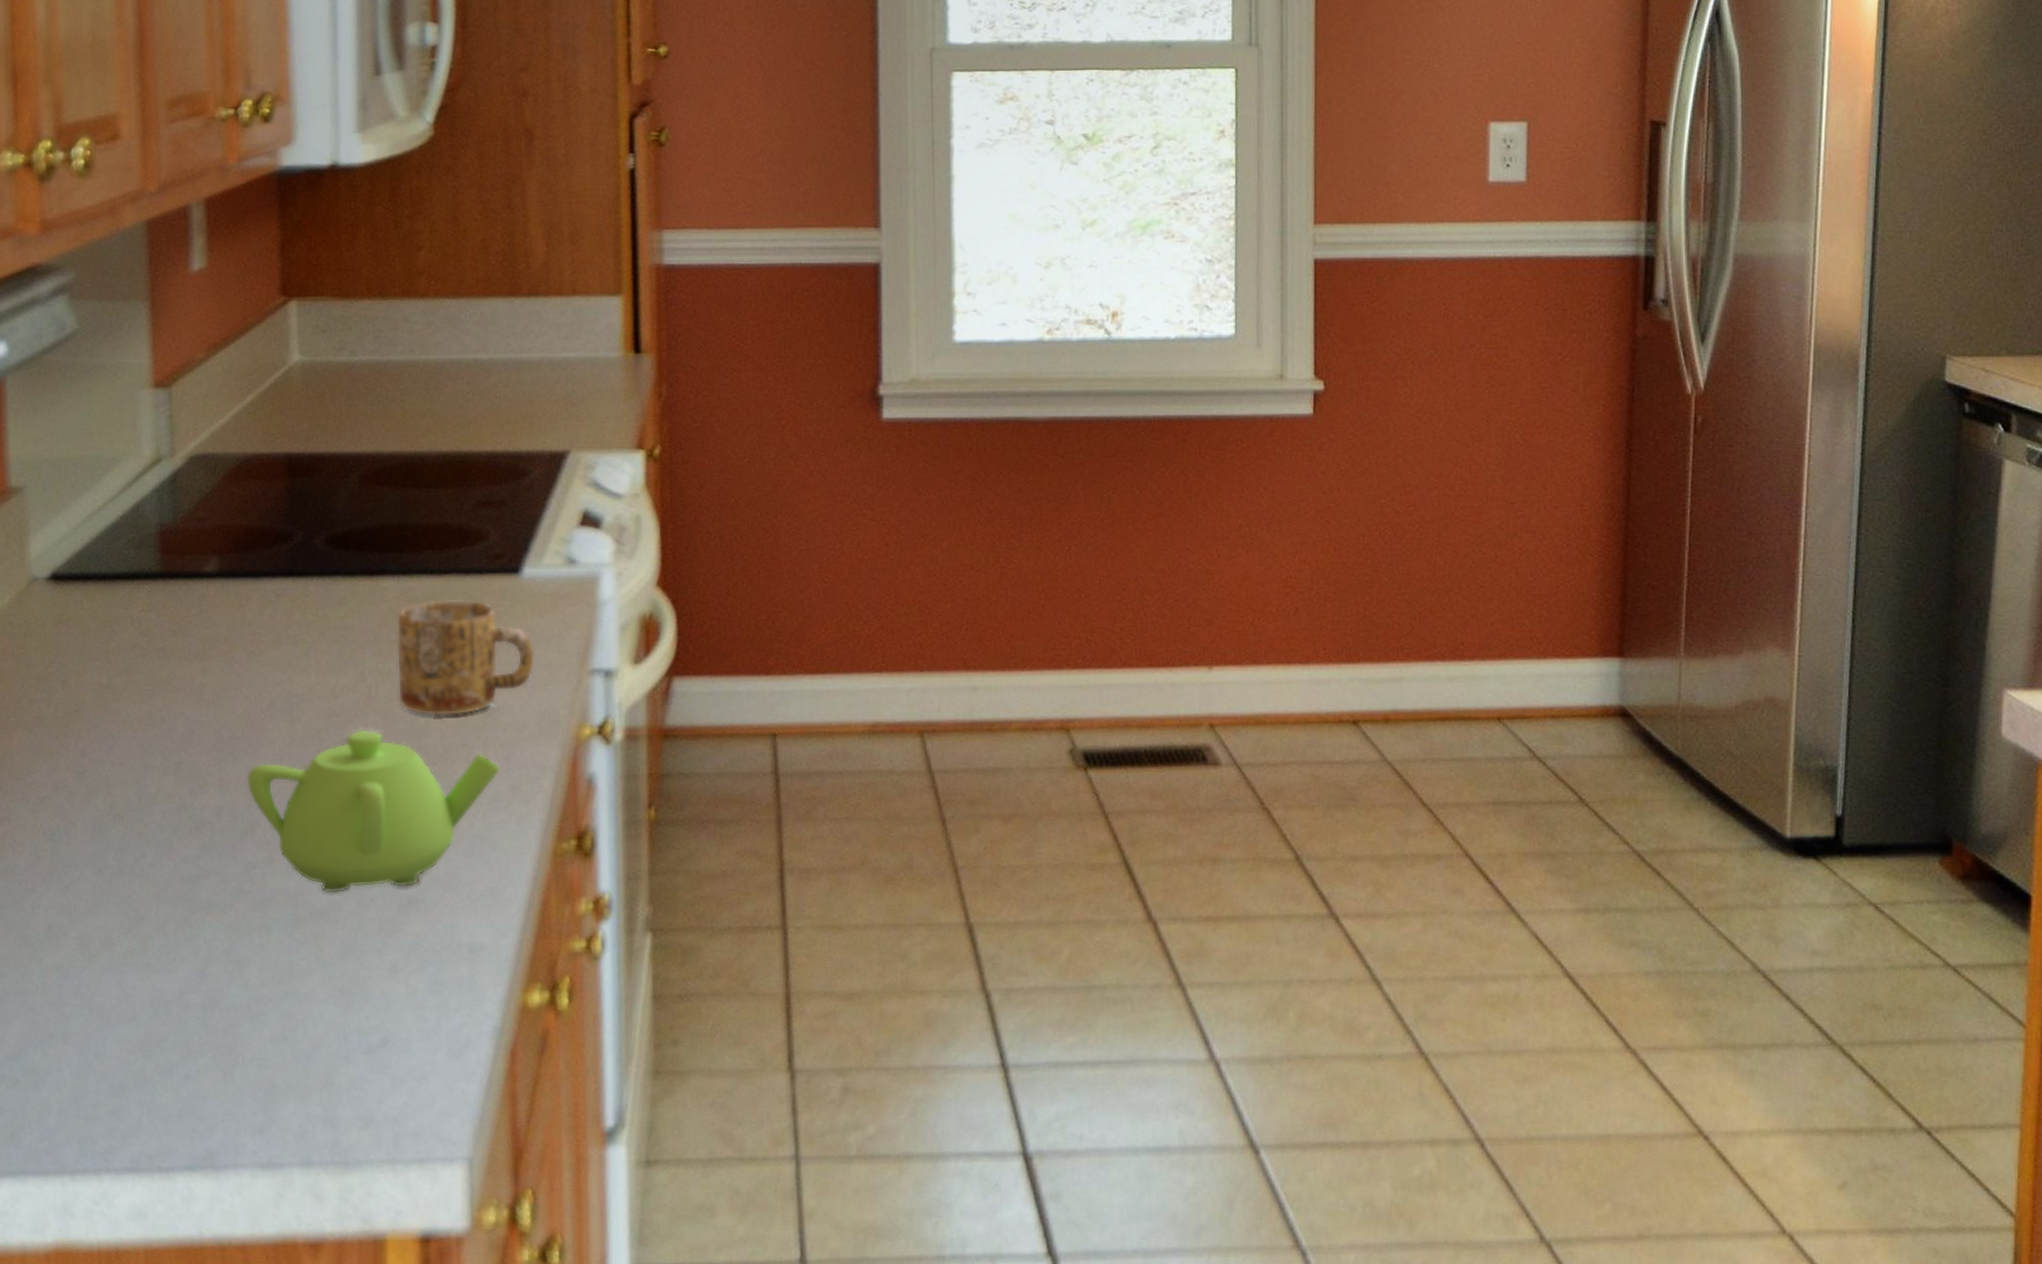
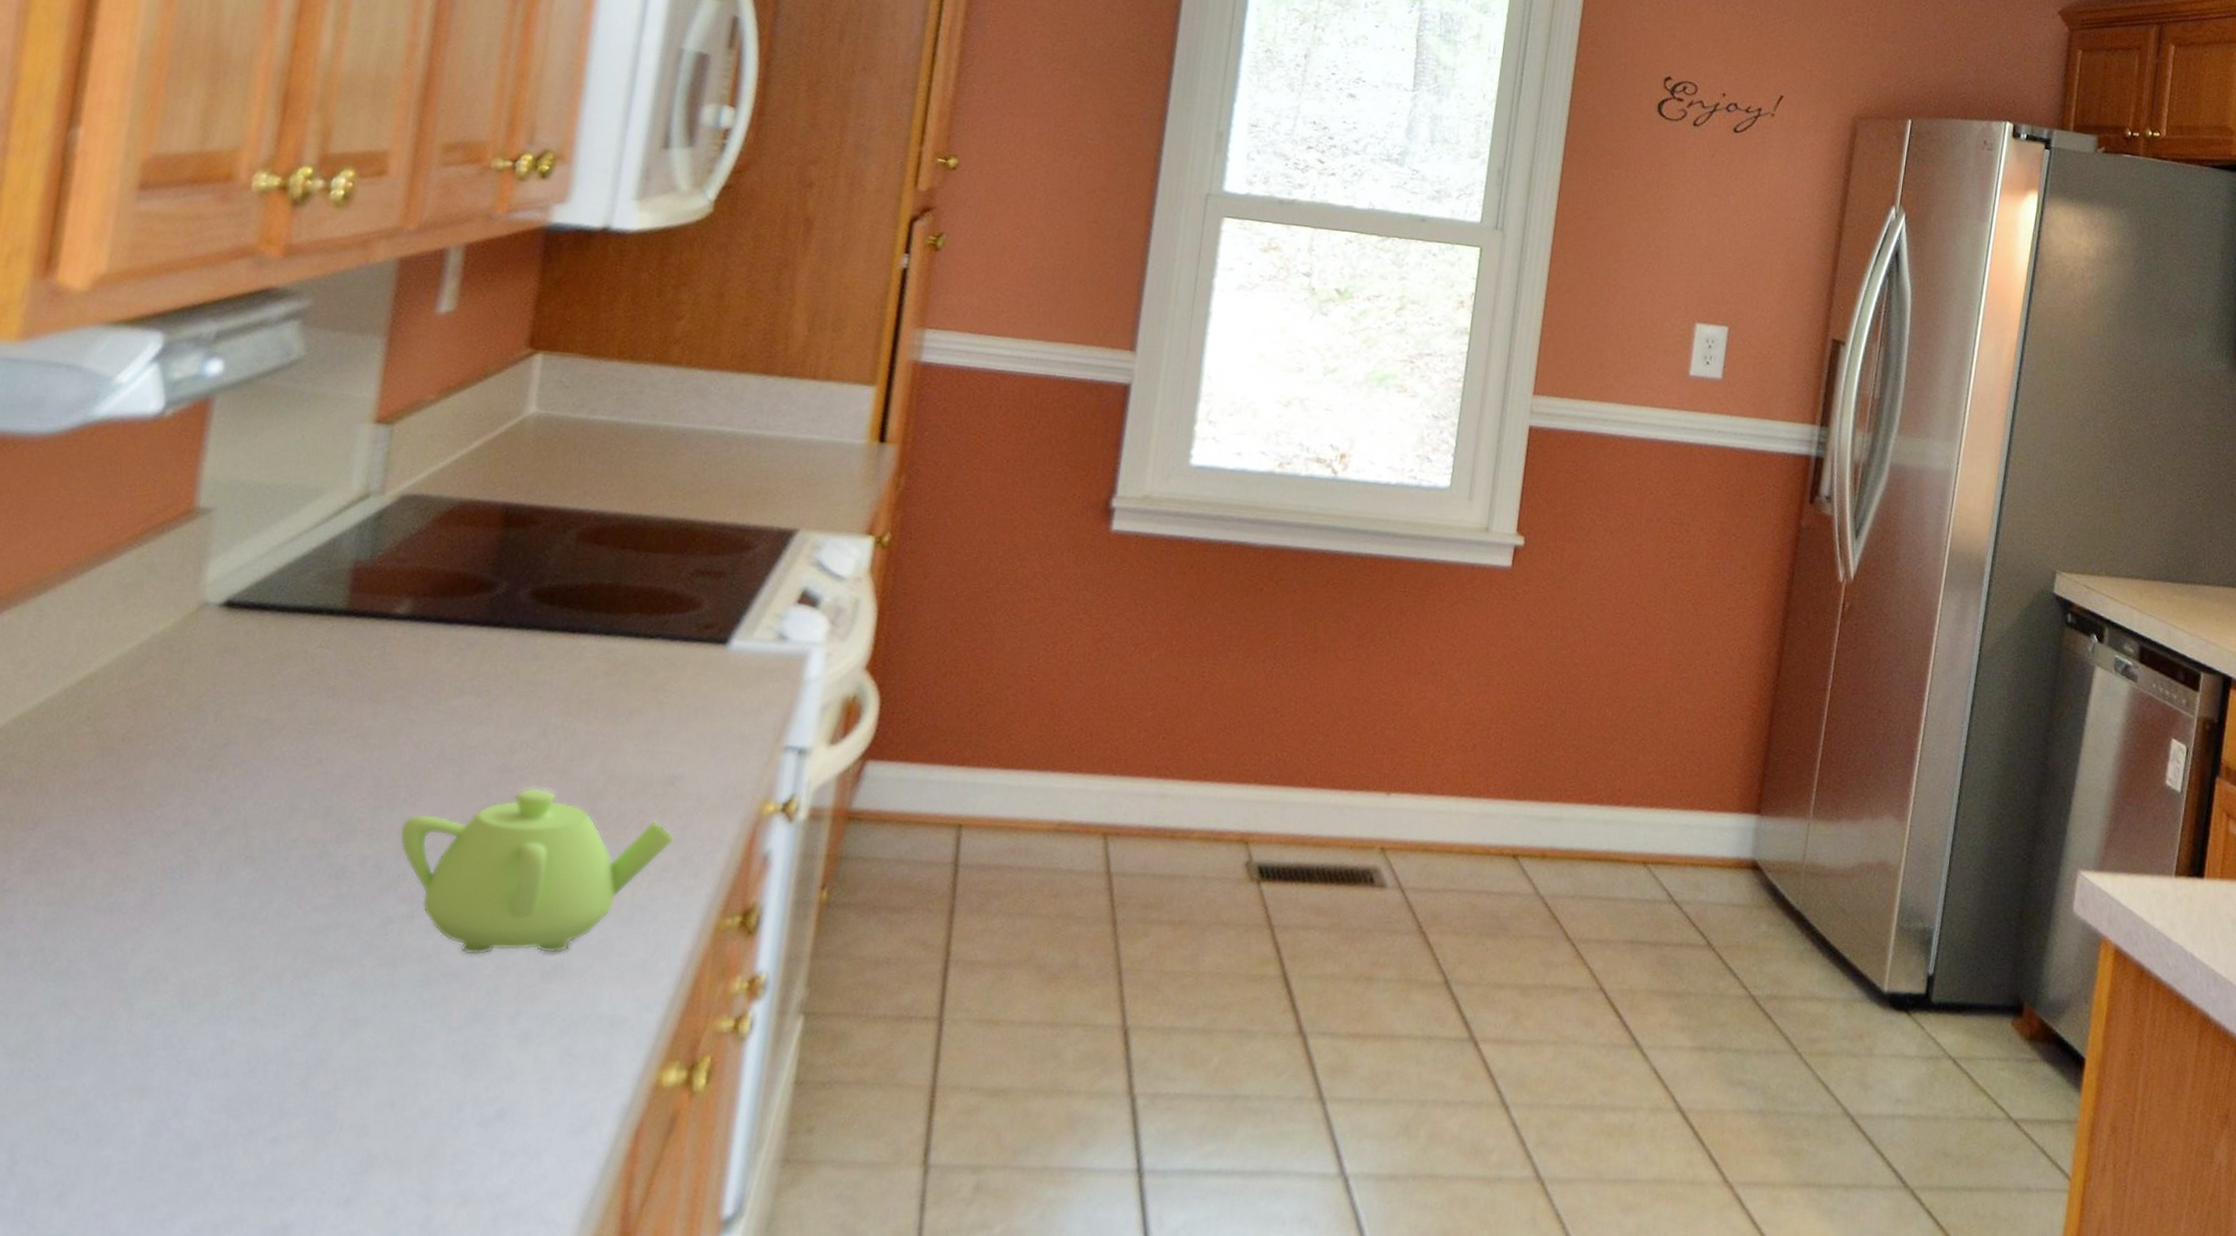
mug: present [396,599,535,716] -> none [579,662,730,782]

